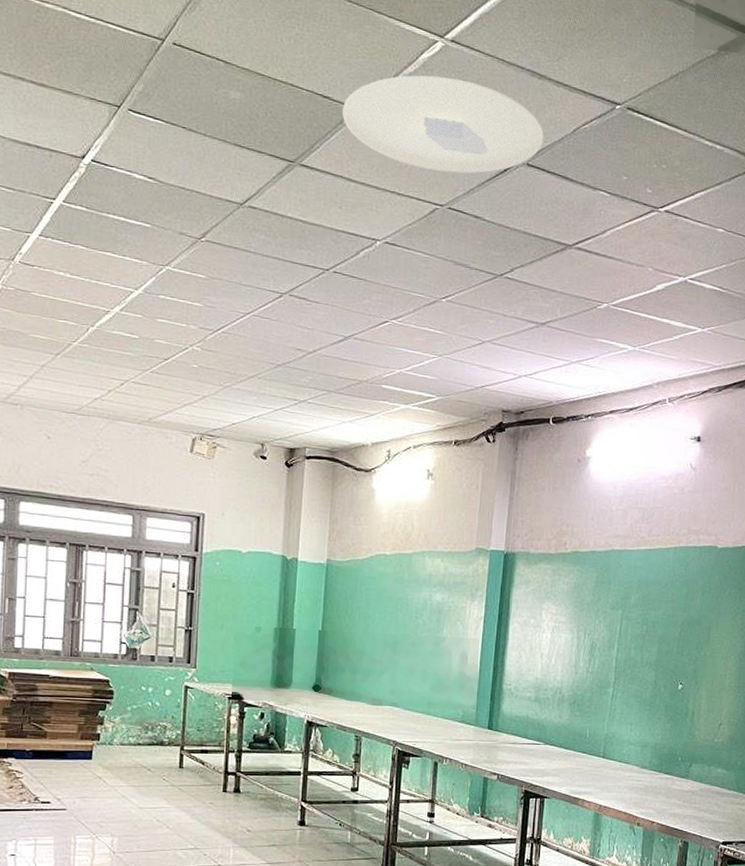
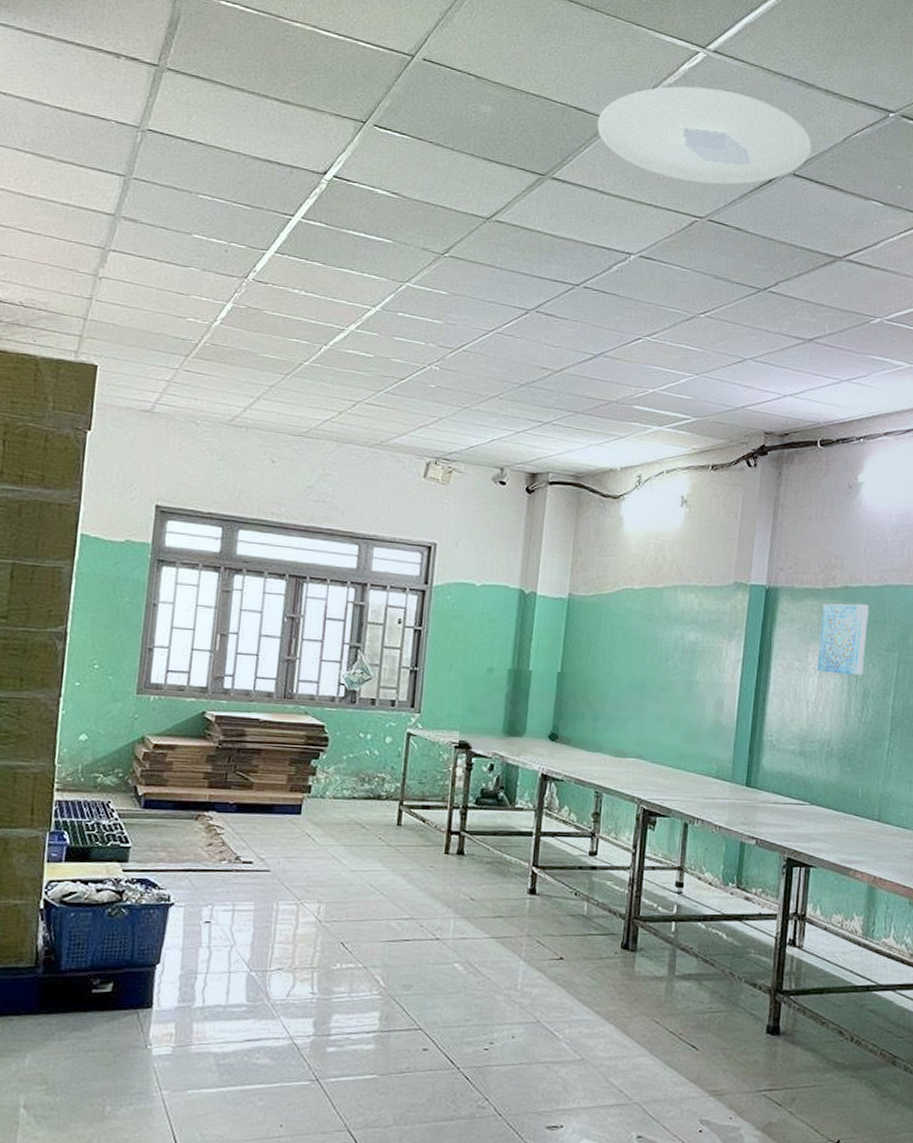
wall art: none [550,566,596,631] -> present [817,603,869,676]

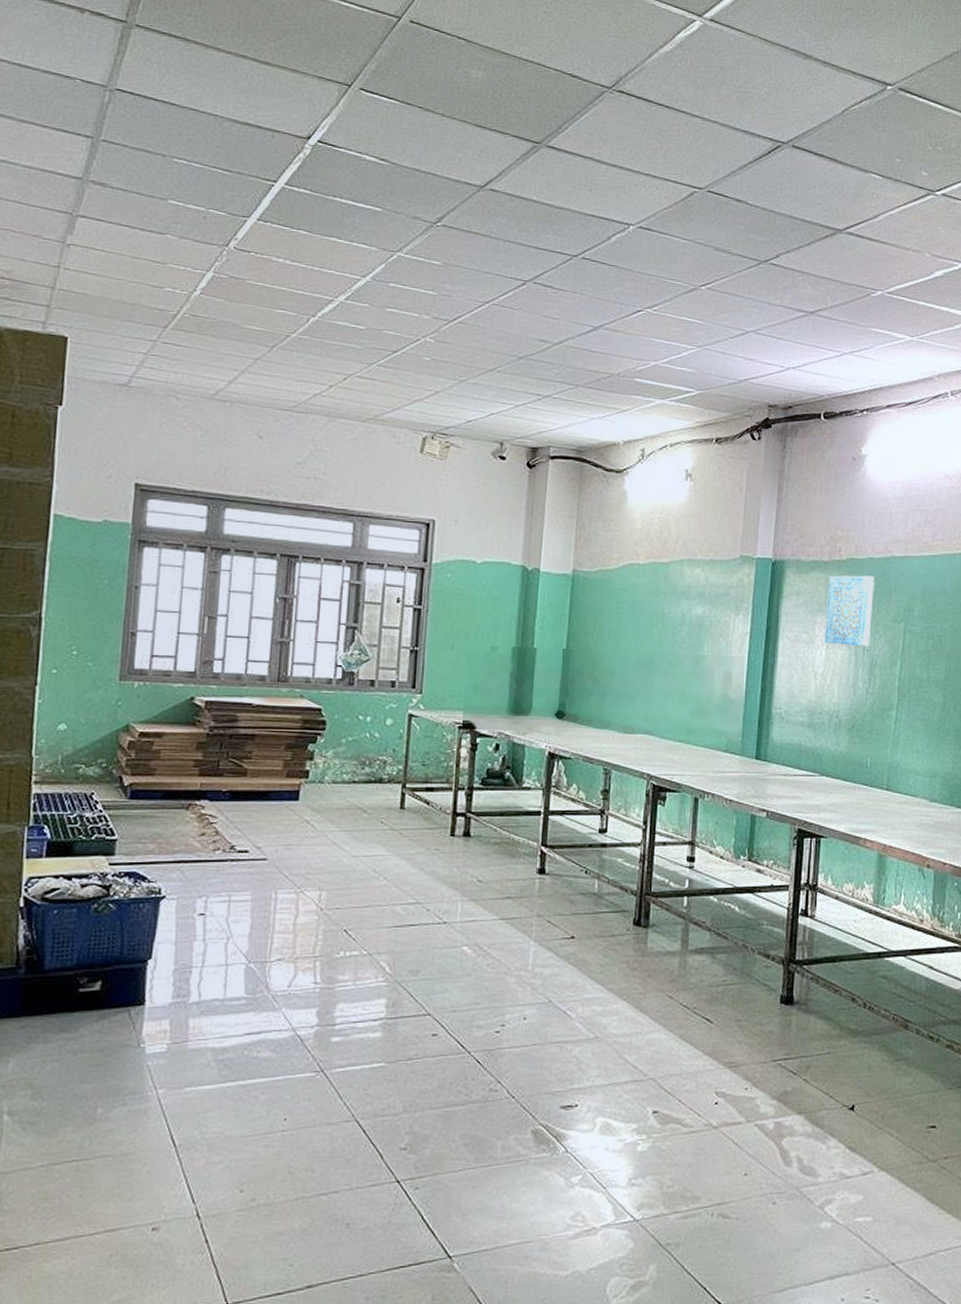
ceiling light: present [597,86,812,185] -> none [593,54,811,156]

